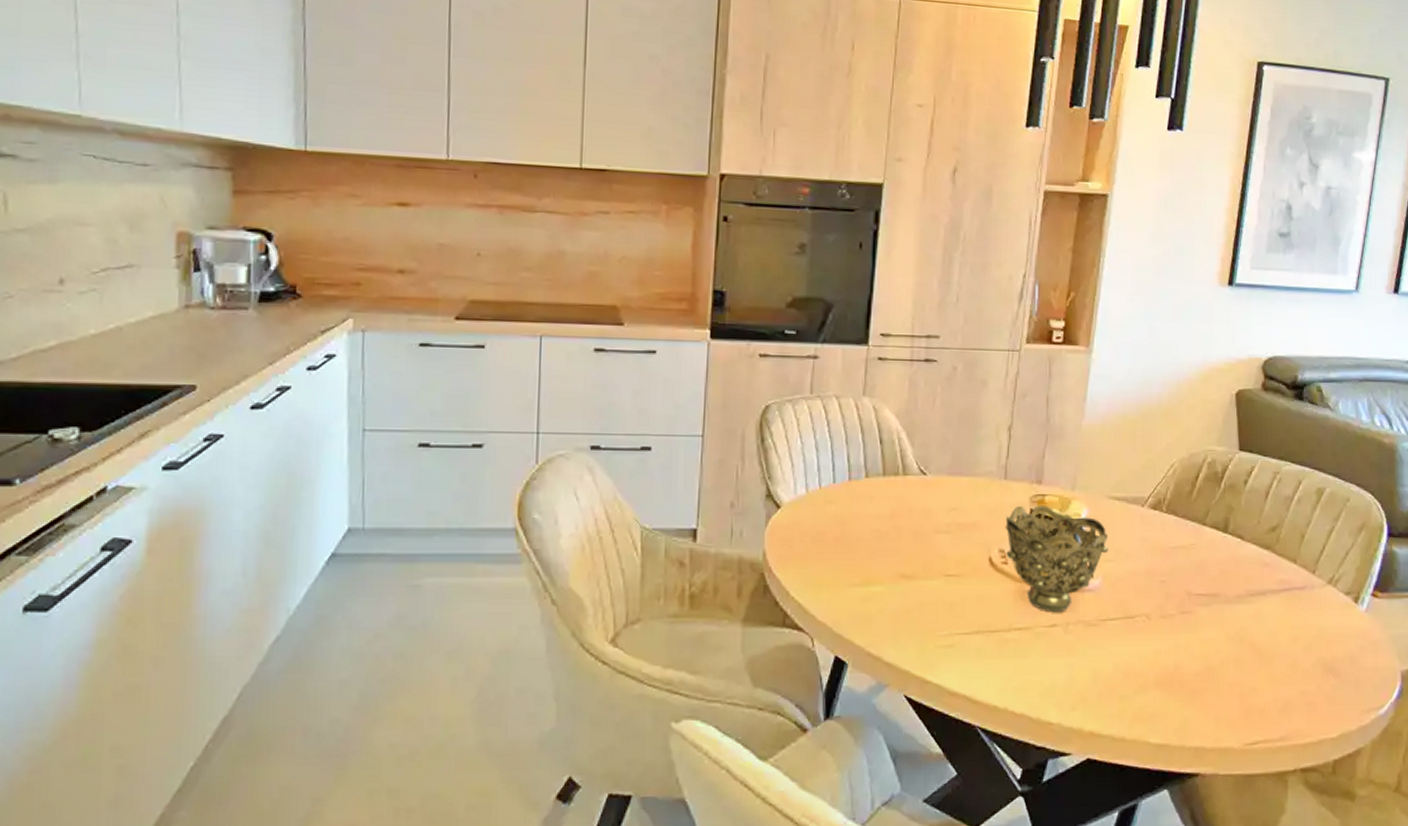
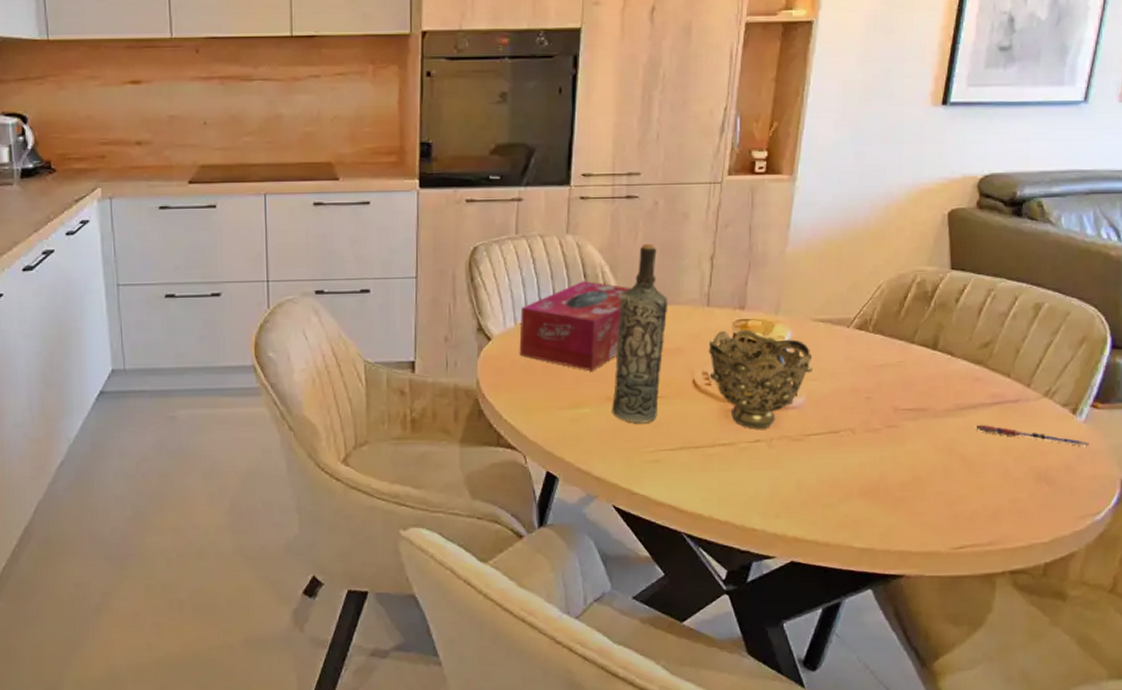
tissue box: none [810,447,928,546] -> present [519,281,631,371]
bottle: none [906,409,966,604] -> present [612,243,668,424]
pen: none [1266,611,1371,637] -> present [977,424,1089,447]

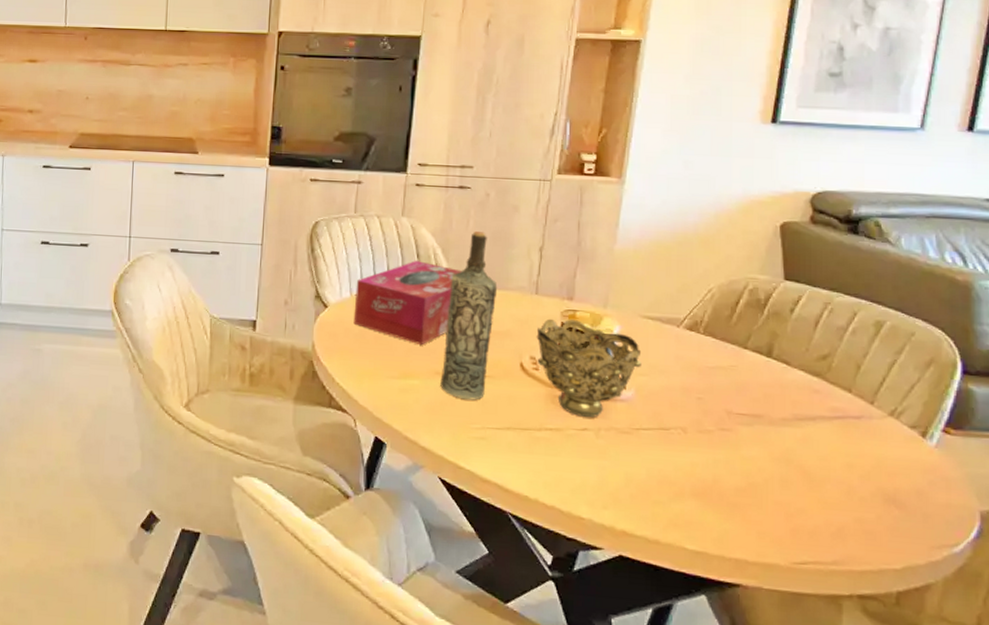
pen: present [977,424,1089,447] -> none [816,437,942,473]

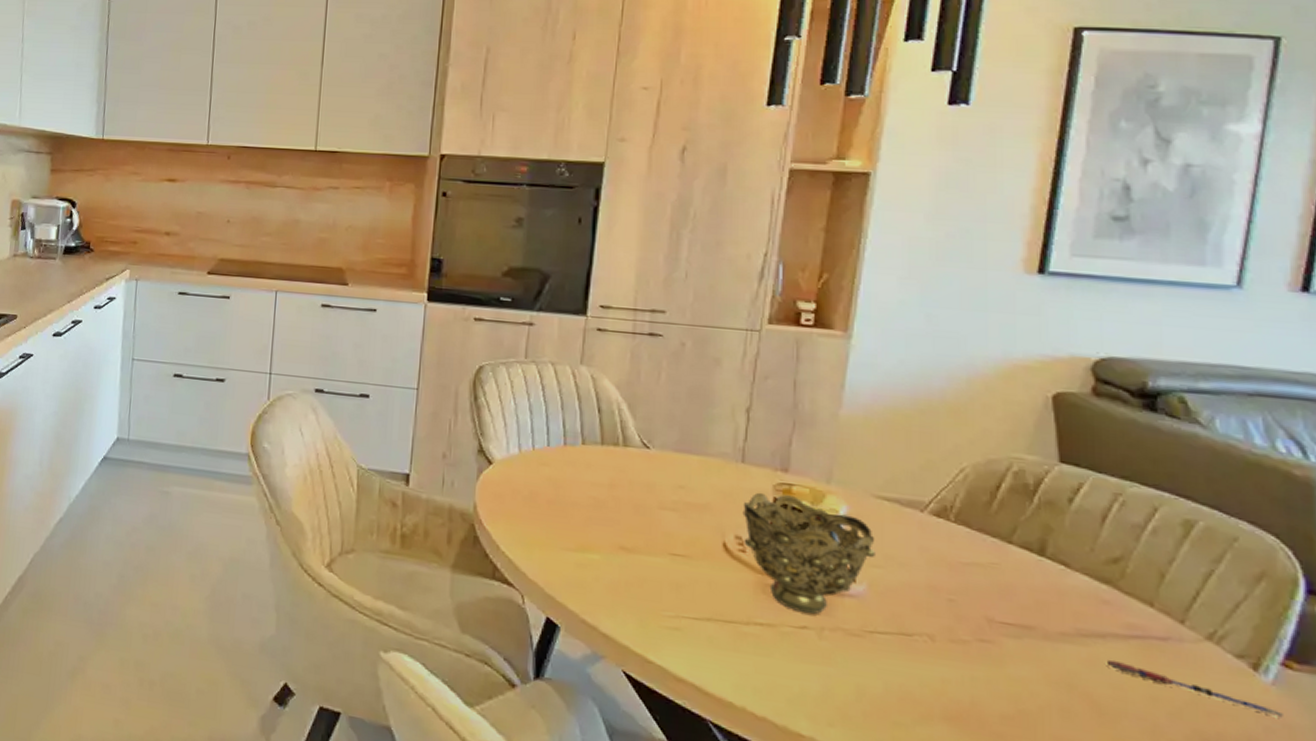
tissue box: present [353,261,462,346] -> none [522,416,652,515]
bottle: present [440,230,498,401] -> none [625,385,695,583]
pen: none [816,437,942,473] -> present [1108,659,1284,719]

